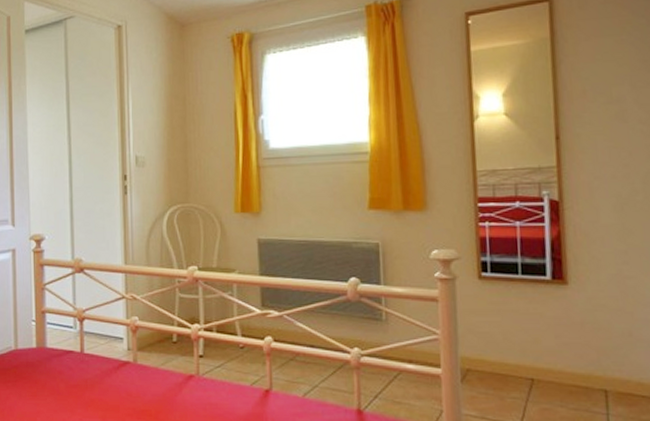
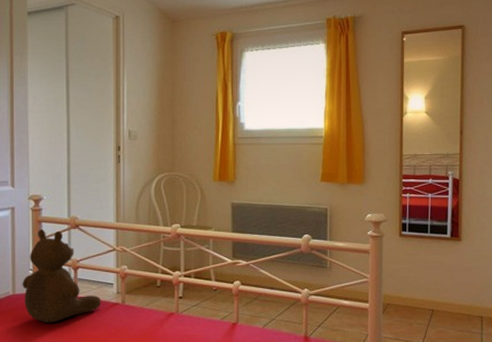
teddy bear: none [25,274,111,384] -> present [22,229,101,323]

